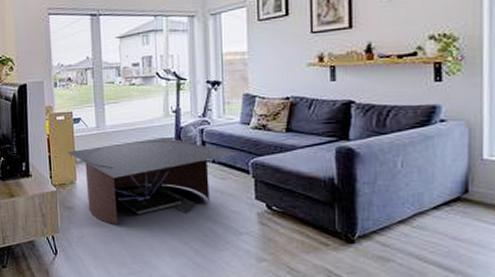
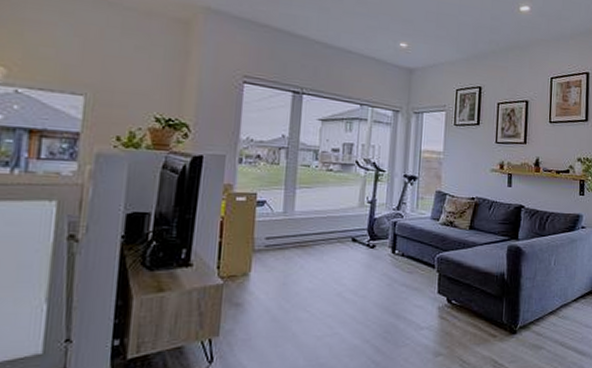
coffee table: present [68,136,238,225] -> none [245,227,426,323]

